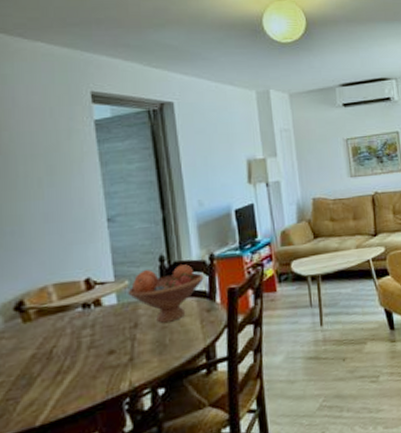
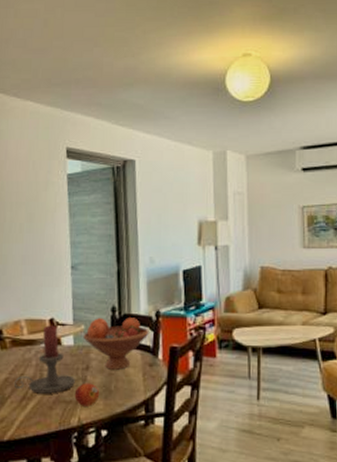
candle holder: none [45,286,122,365] -> present [15,325,75,394]
fruit: none [122,341,153,368] -> present [74,383,100,407]

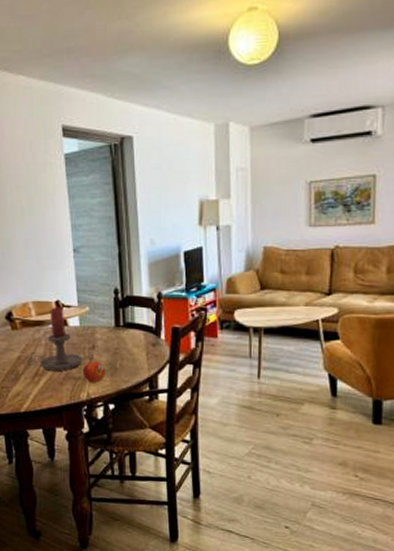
fruit bowl: present [83,317,149,370] -> none [88,299,152,349]

